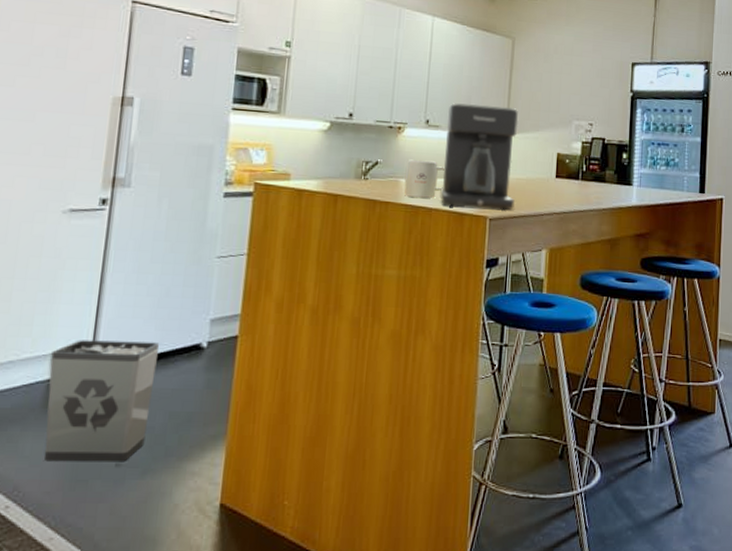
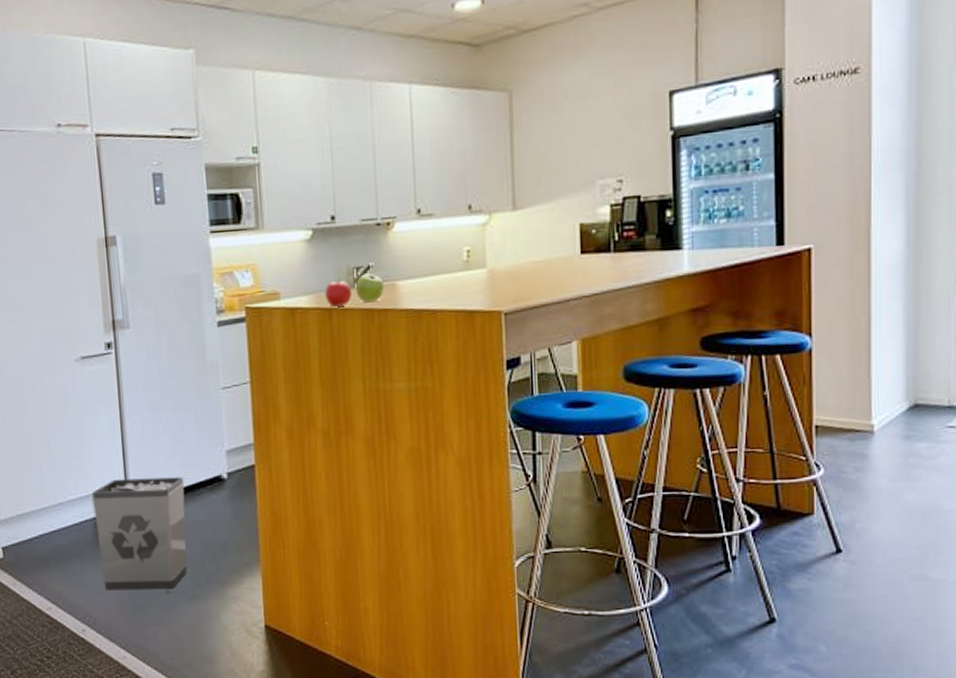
fruit: none [333,168,359,194] -> present [325,277,353,307]
fruit: none [362,168,389,194] -> present [355,273,384,303]
mug: present [404,159,445,198] -> none [401,255,446,300]
coffee maker: present [440,103,519,209] -> none [442,177,533,305]

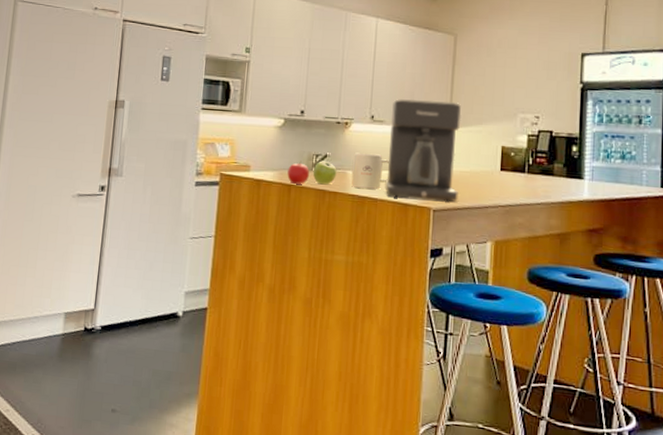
recycling bin: present [92,477,187,591] -> none [59,303,145,409]
mug: none [401,255,446,300] -> present [351,152,389,189]
coffee maker: none [442,177,533,305] -> present [384,99,462,201]

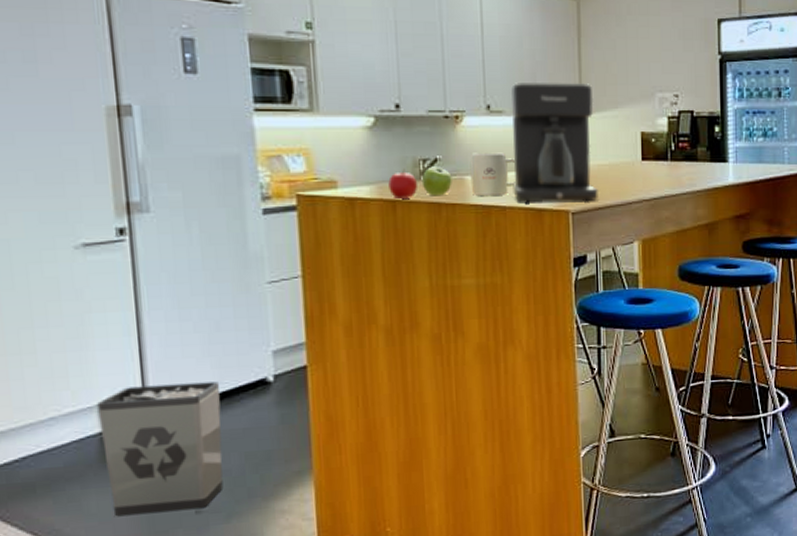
recycling bin: none [59,303,145,409] -> present [97,381,224,517]

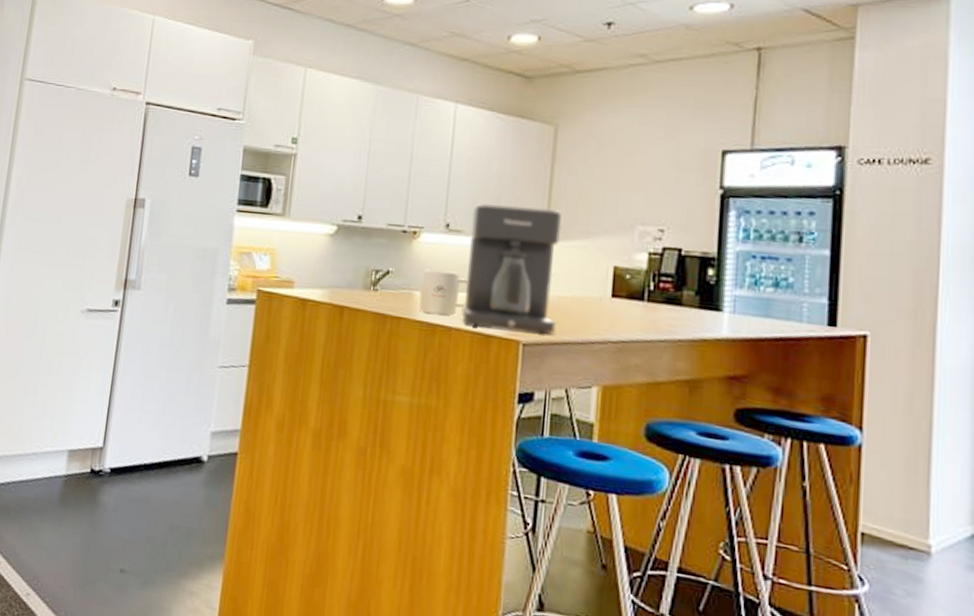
recycling bin: present [97,381,224,517] -> none [59,439,163,569]
fruit: present [388,168,418,198] -> none [339,276,368,306]
fruit: present [421,166,452,196] -> none [371,278,402,308]

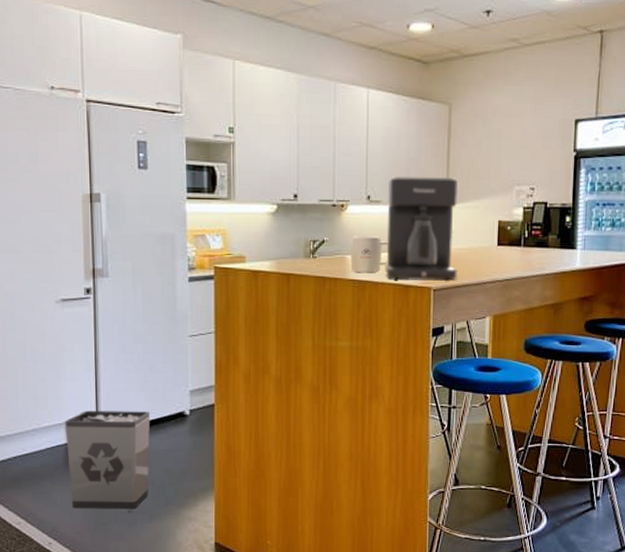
recycling bin: none [59,439,163,569] -> present [65,410,151,509]

